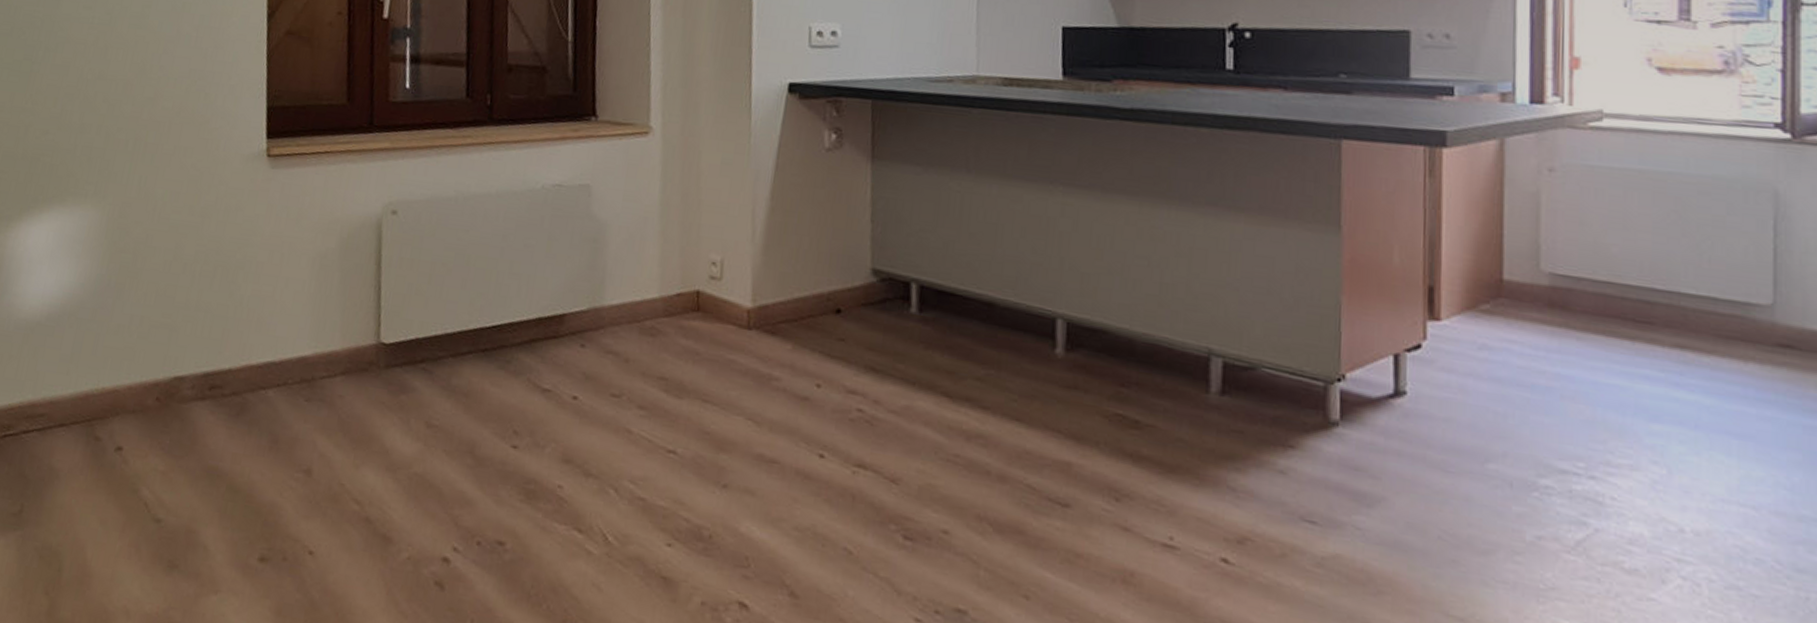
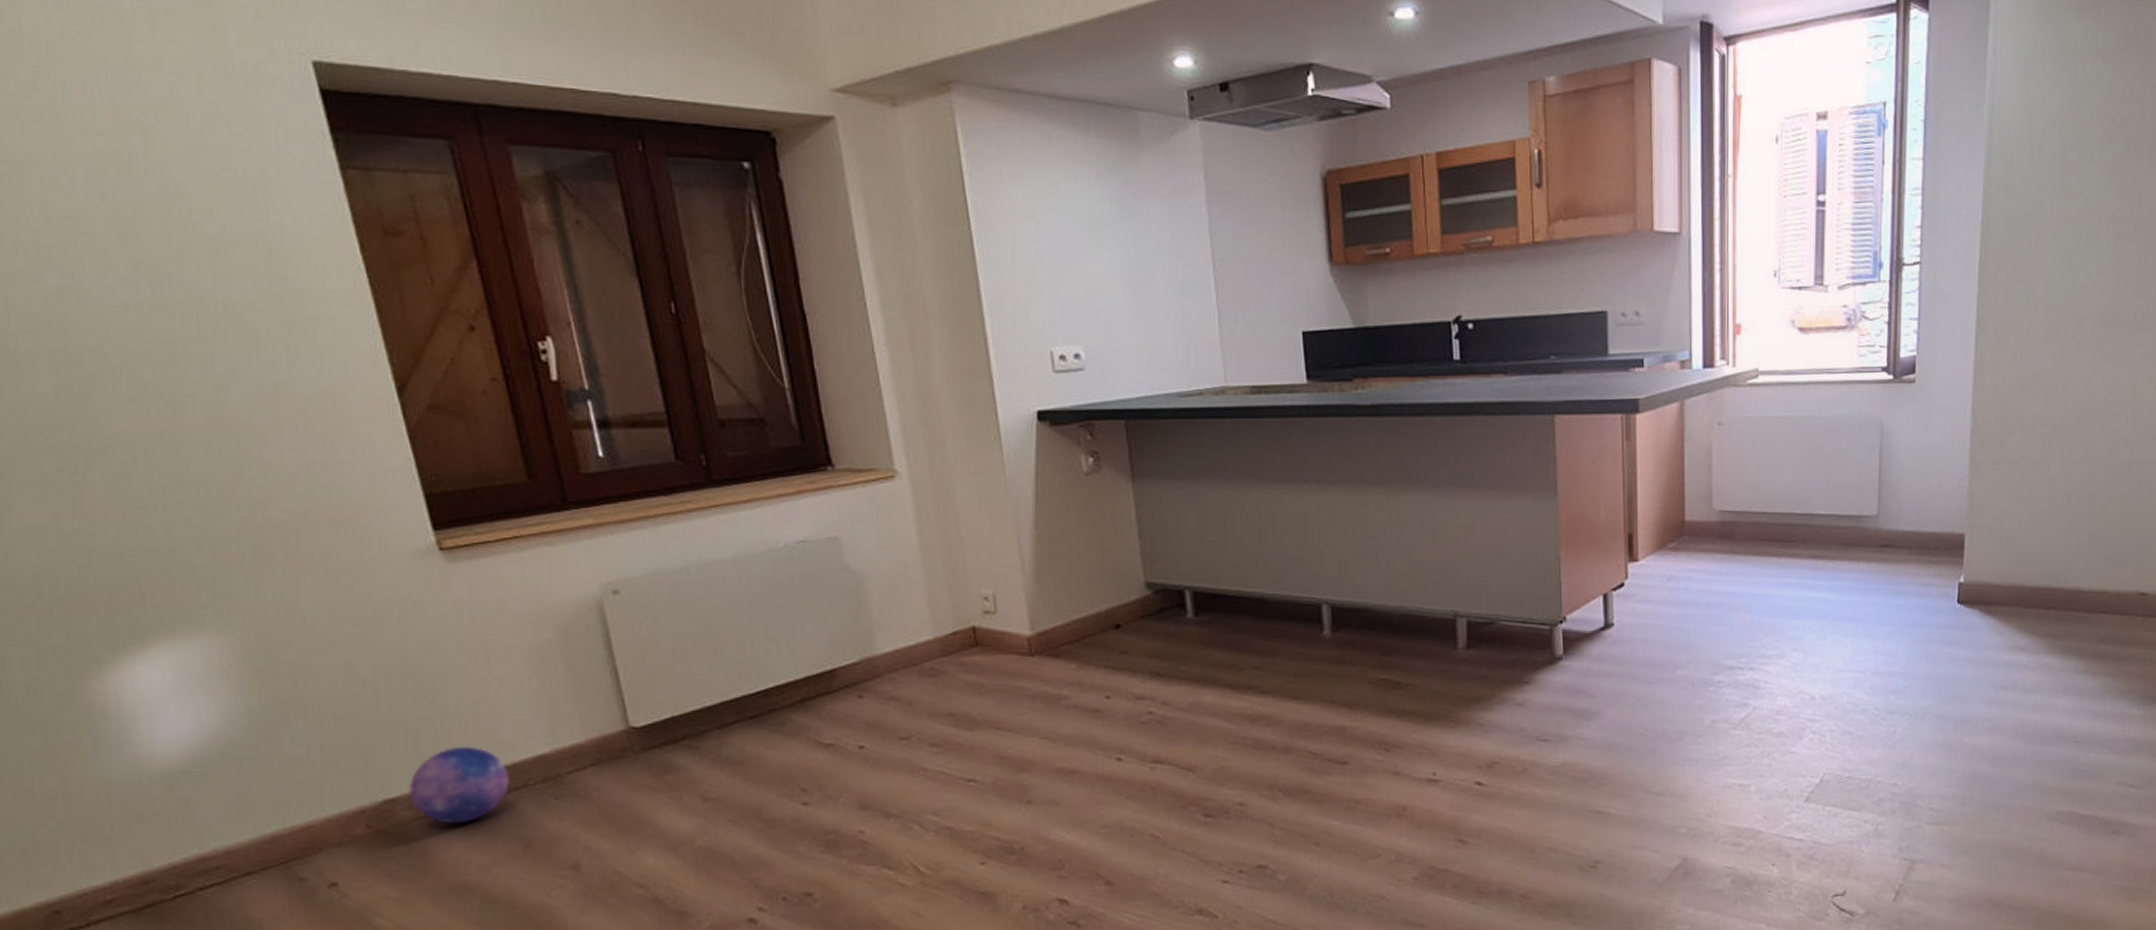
decorative ball: none [194,336,275,411] -> present [408,746,511,824]

